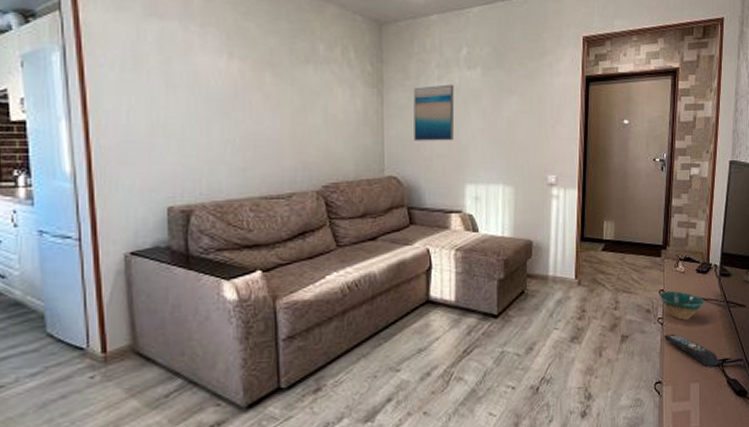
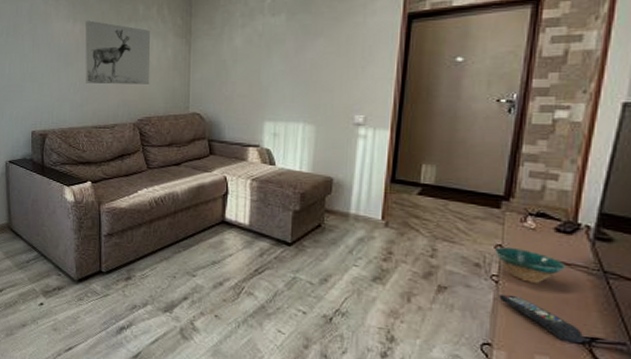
wall art: none [246,57,336,142] -> present [85,20,151,85]
wall art: present [413,84,455,141] -> none [217,31,257,83]

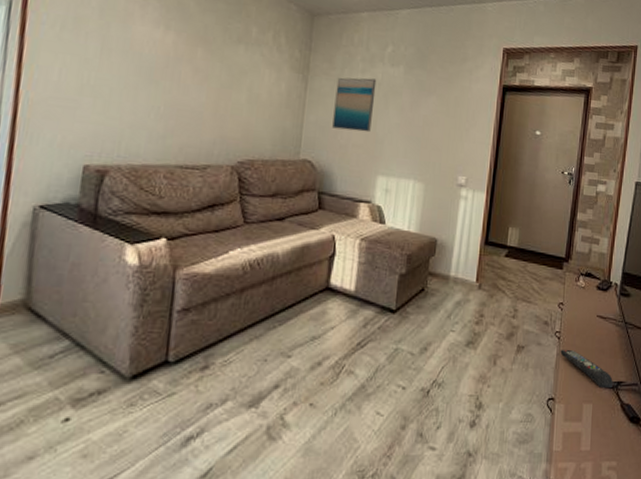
wall art: present [85,20,151,85] -> none [173,31,263,121]
wall art: none [217,31,257,83] -> present [332,77,377,133]
bowl: present [495,247,565,283] -> none [559,305,603,337]

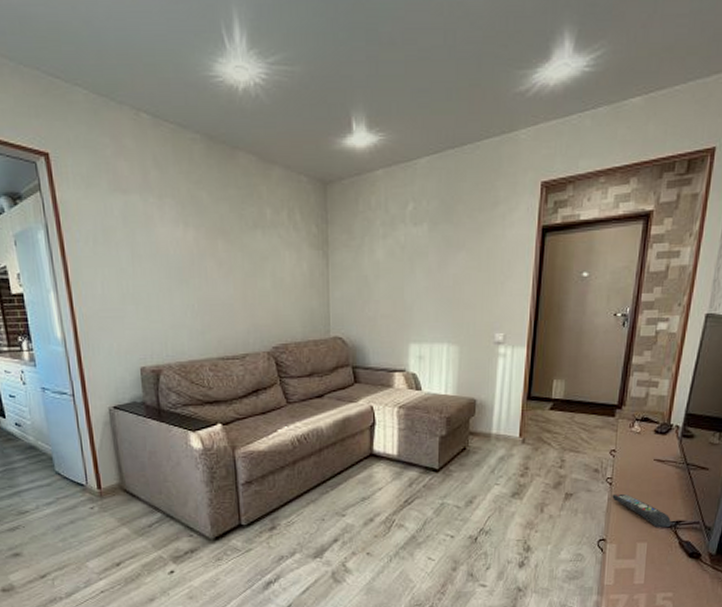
wall art: present [332,77,377,133] -> none [358,242,400,302]

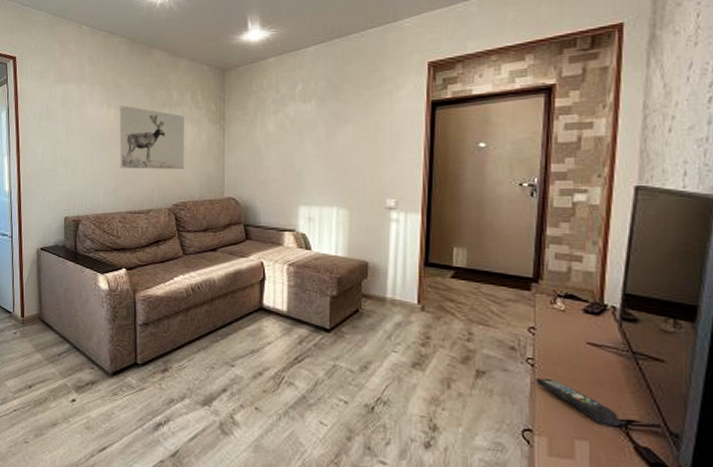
wall art: none [200,225,284,306] -> present [119,105,185,169]

